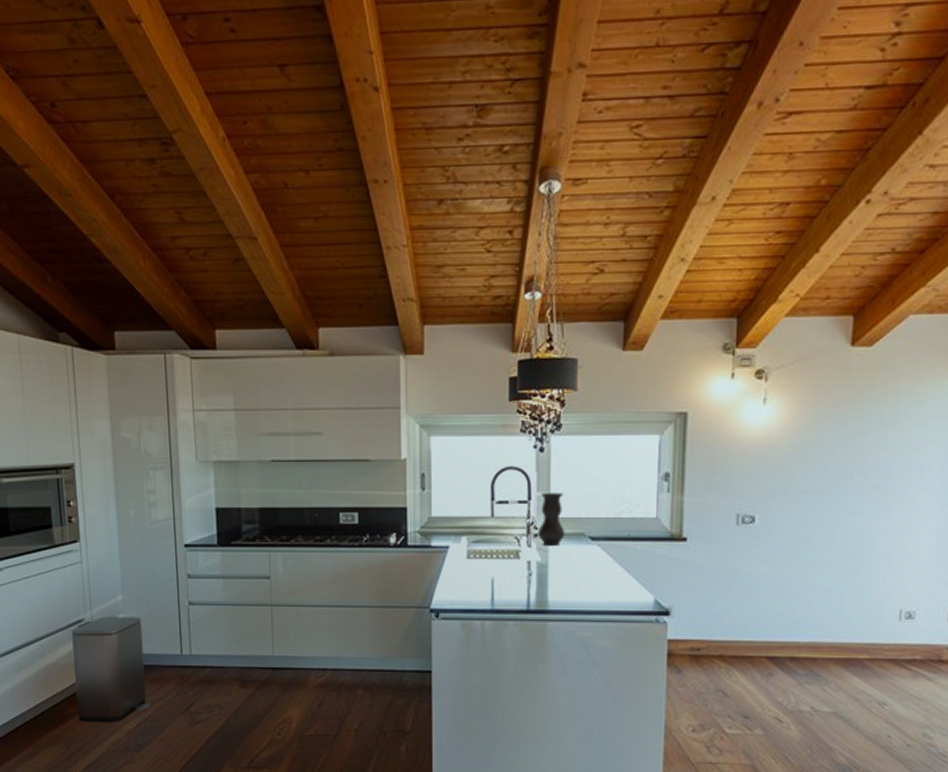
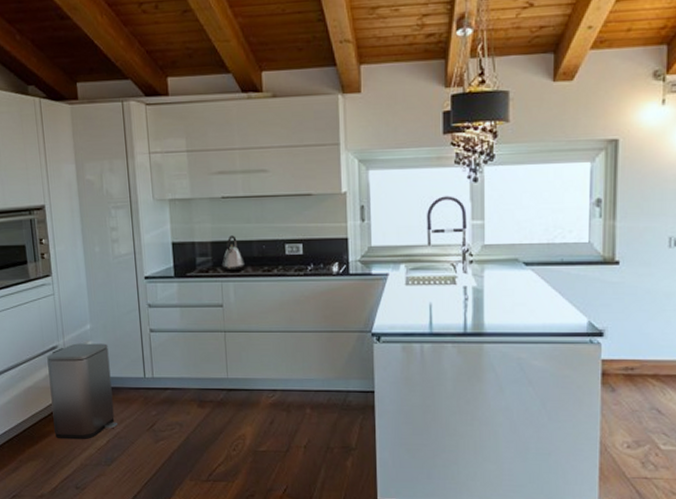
kettle: none [269,502,295,542] -> present [221,235,245,273]
vase: present [537,493,565,546] -> none [473,221,500,272]

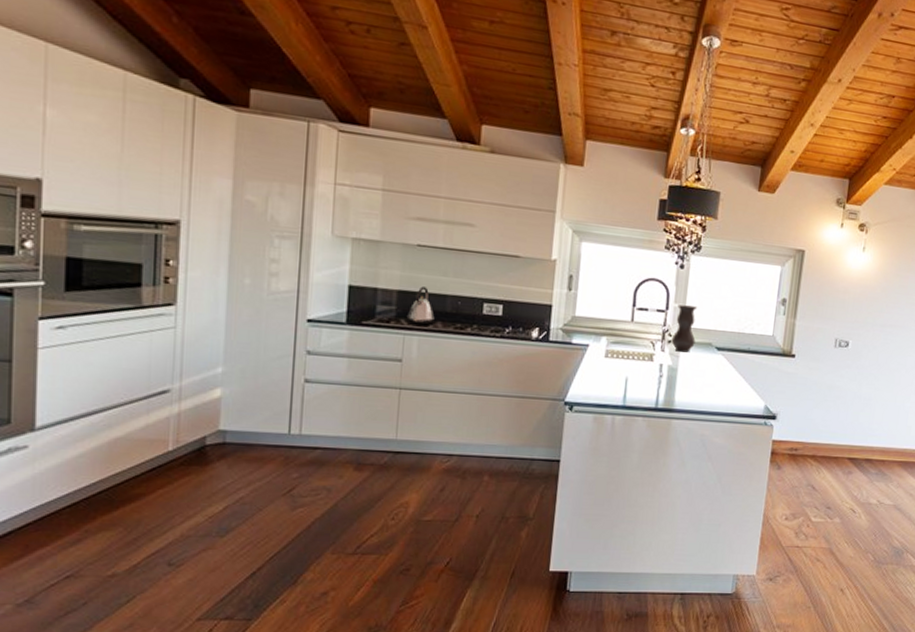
pedal bin: present [47,343,119,439] -> none [147,388,244,505]
vase: none [473,221,500,272] -> present [671,304,698,353]

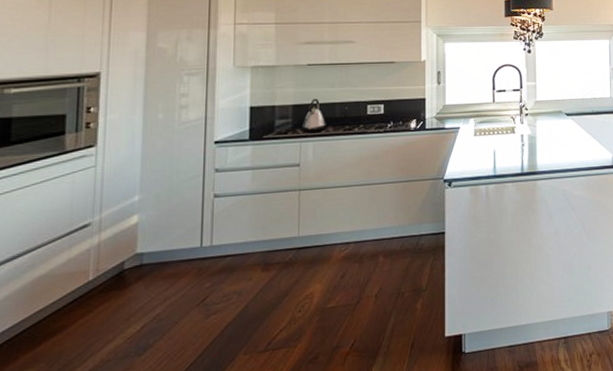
vase: present [671,304,698,353] -> none [528,82,548,122]

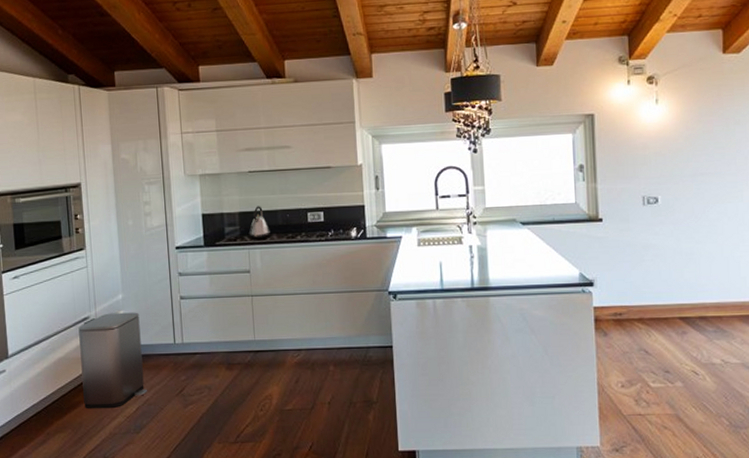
pedal bin: none [68,214,160,334] -> present [78,312,148,408]

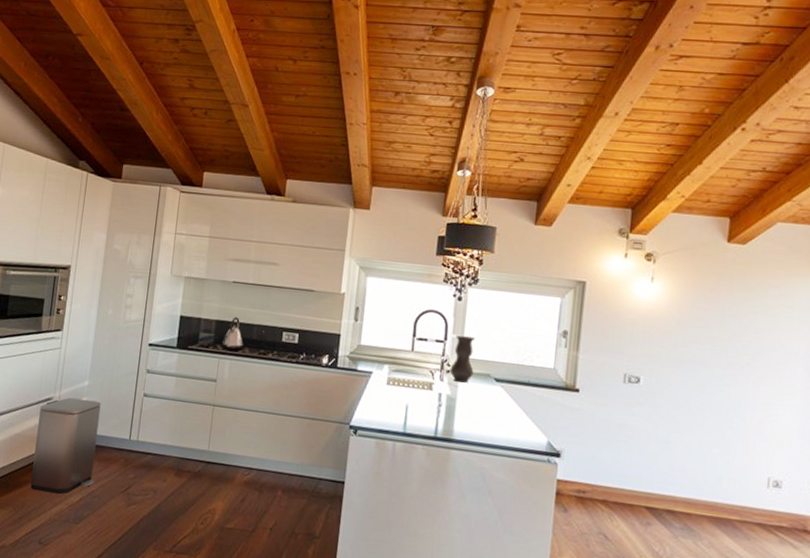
vase: none [476,186,500,232] -> present [450,335,476,383]

